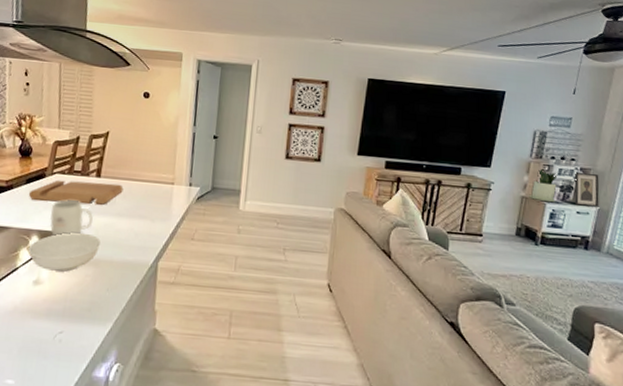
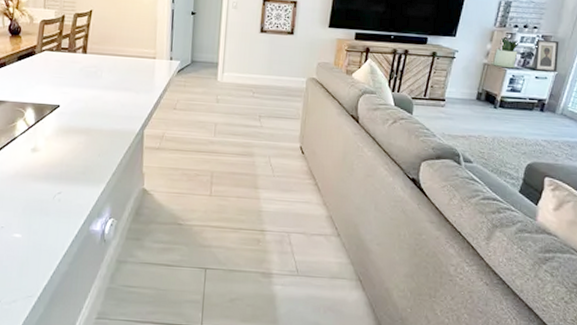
cutting board: present [28,180,124,205] -> none [20,56,109,79]
bowl: present [28,232,101,272] -> none [24,104,91,140]
mug: present [50,200,93,237] -> none [42,75,82,109]

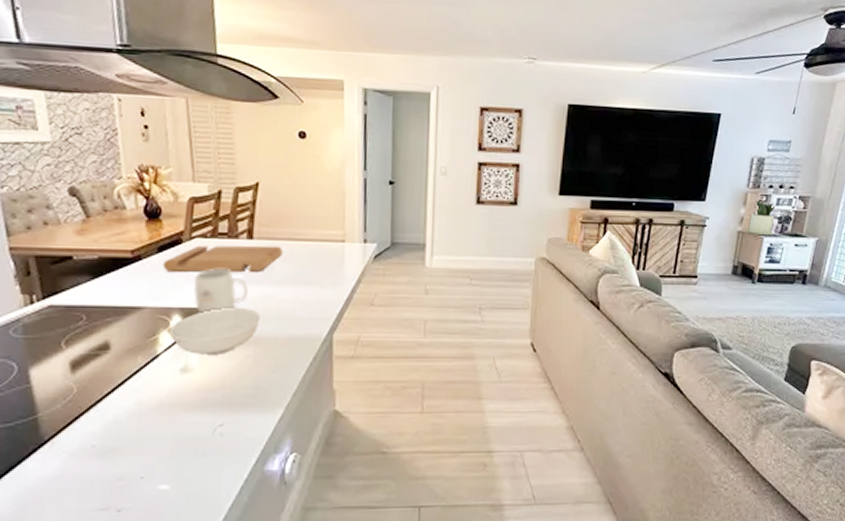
cutting board: none [20,56,109,79] -> present [162,245,283,272]
bowl: none [24,104,91,140] -> present [169,307,261,354]
mug: none [42,75,82,109] -> present [193,269,248,315]
picture frame: present [534,40,559,72] -> none [793,202,818,238]

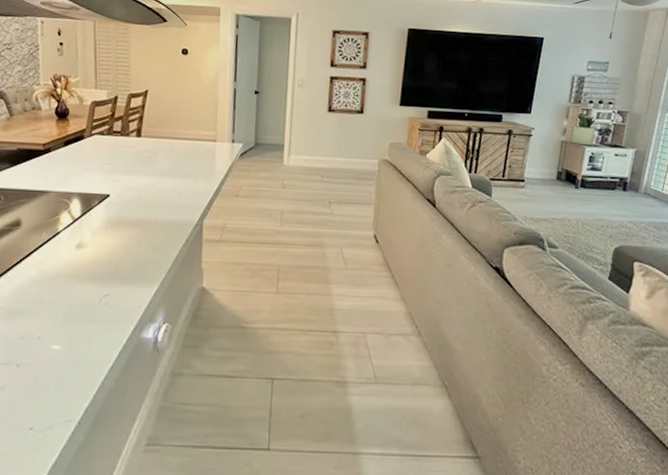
cutting board: present [162,245,283,272] -> none [67,141,165,165]
bowl: present [169,307,261,354] -> none [69,193,145,234]
mug: present [193,269,248,315] -> none [91,161,135,199]

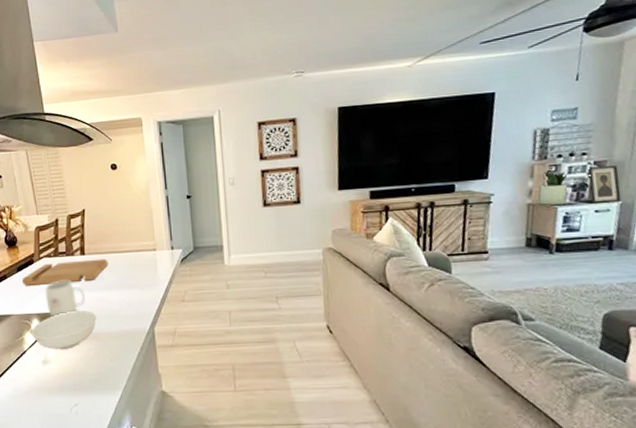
cutting board: none [67,141,165,165] -> present [21,258,108,286]
bowl: none [69,193,145,234] -> present [31,310,97,349]
mug: none [91,161,135,199] -> present [44,281,85,318]
picture frame: none [612,116,637,149] -> present [588,166,622,203]

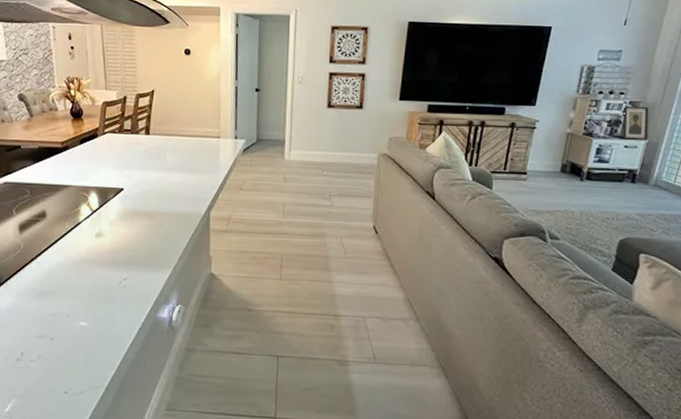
cutting board: present [21,258,108,286] -> none [83,139,172,161]
bowl: present [31,310,97,349] -> none [88,187,155,224]
mug: present [44,281,85,318] -> none [105,157,145,193]
planter: present [536,171,569,206] -> none [575,105,605,138]

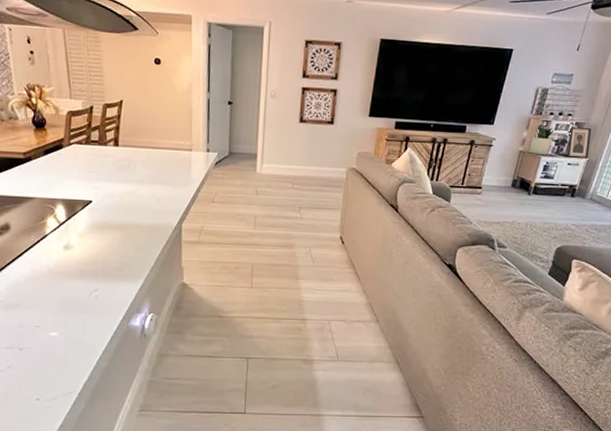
planter: none [575,105,605,138] -> present [526,125,554,156]

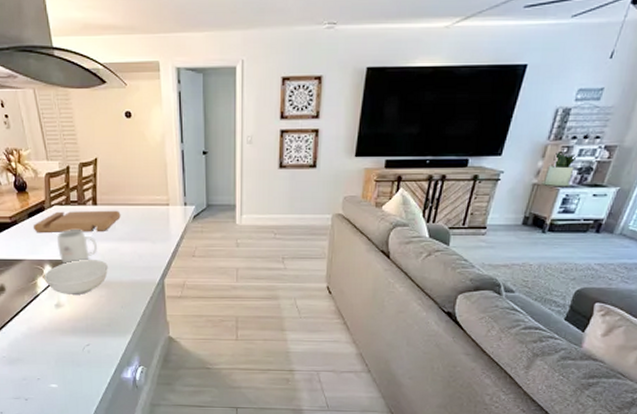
cutting board: none [48,150,142,173] -> present [33,210,121,232]
bowl: none [55,200,126,236] -> present [44,259,109,295]
mug: none [72,169,115,205] -> present [56,230,97,265]
picture frame: present [567,127,592,158] -> none [593,152,625,187]

